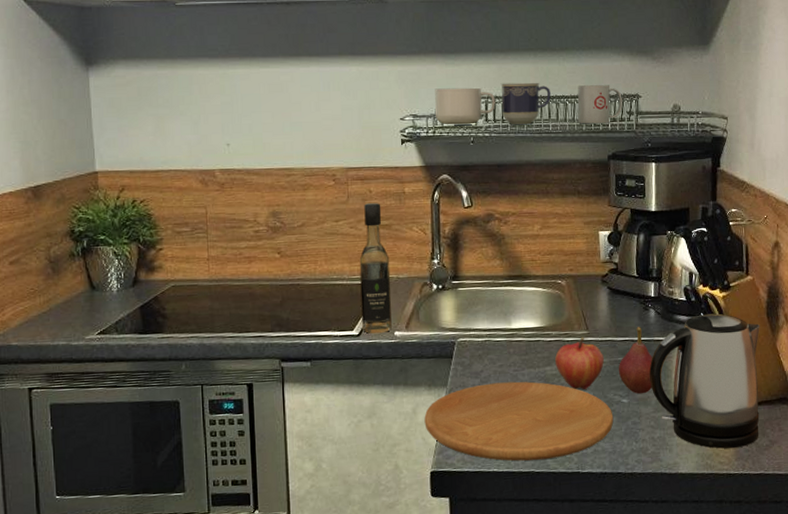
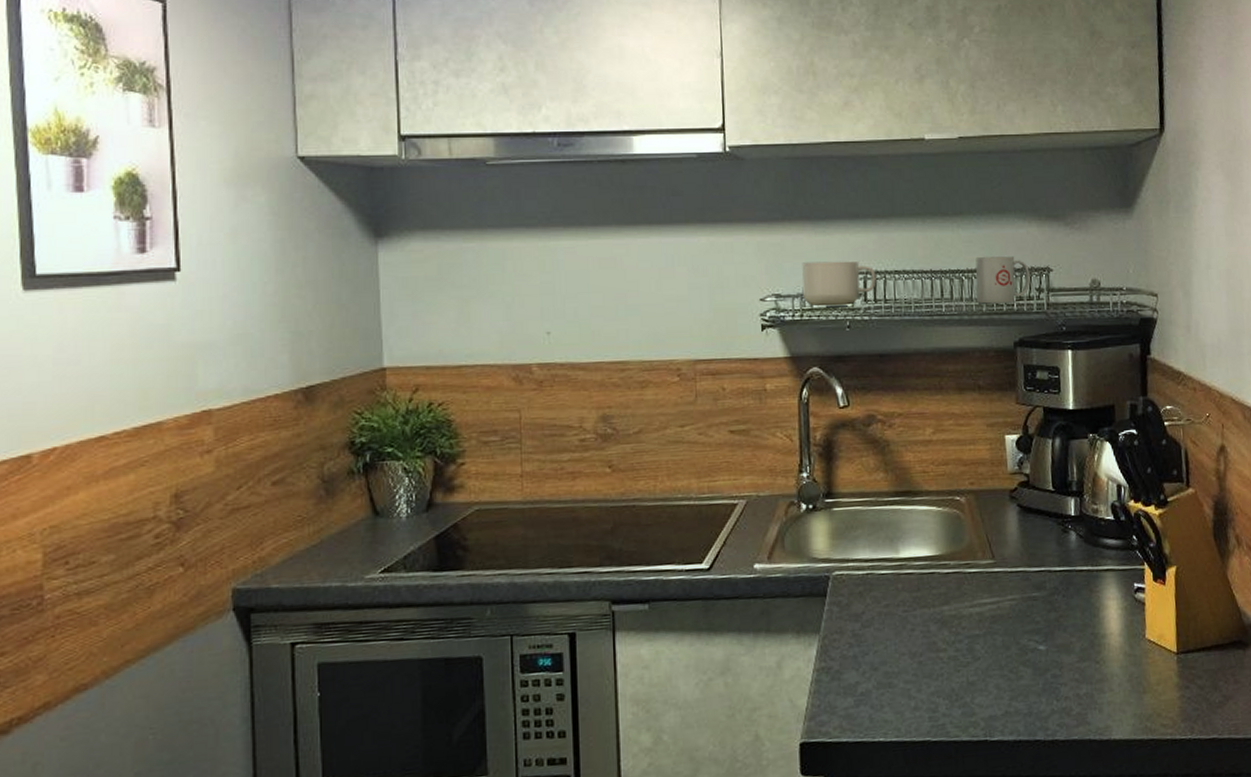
bottle: present [359,203,392,335] -> none [710,403,751,568]
cutting board: present [424,381,614,461] -> none [791,625,1029,728]
cup: present [500,82,551,125] -> none [882,254,943,306]
fruit: present [555,337,604,390] -> none [954,567,1015,635]
fruit: present [618,327,652,394] -> none [1032,554,1075,639]
kettle: present [649,313,761,449] -> none [1070,535,1210,708]

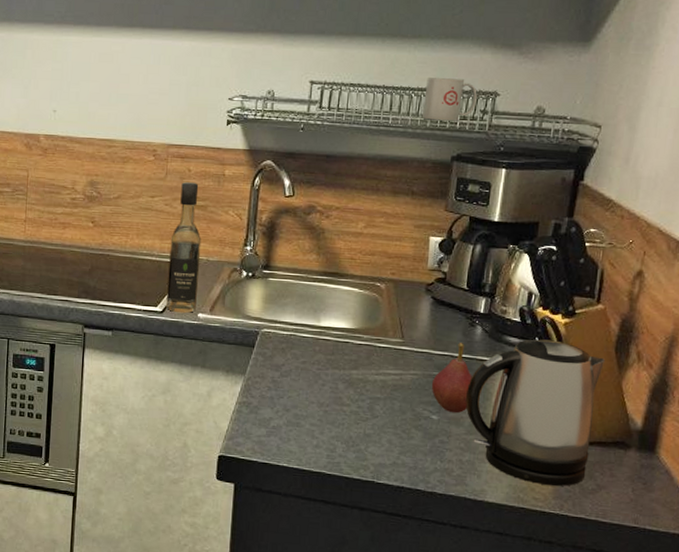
bottle: none [710,403,751,568] -> present [166,182,202,314]
cup: present [802,260,876,307] -> none [265,70,333,111]
fruit: none [1032,554,1075,639] -> present [431,343,472,414]
kettle: none [1070,535,1210,708] -> present [465,339,606,486]

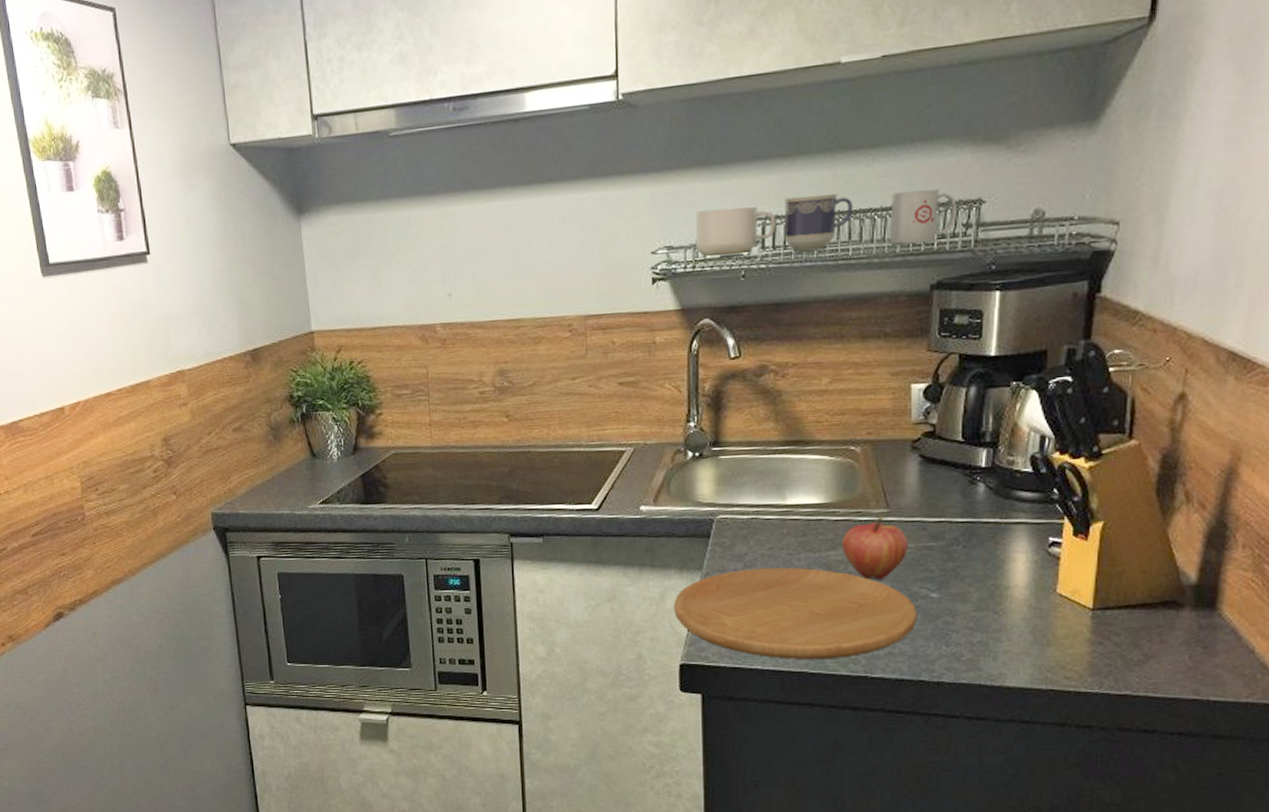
bottle: present [166,182,202,314] -> none [599,356,637,509]
cutting board: none [218,378,420,464] -> present [673,567,918,660]
cup: none [265,70,333,111] -> present [695,206,776,257]
cup: none [338,69,396,116] -> present [783,193,853,251]
fruit: none [363,345,417,399] -> present [842,516,908,580]
fruit: present [431,343,472,414] -> none [927,505,977,588]
kettle: present [465,339,606,486] -> none [970,489,1145,660]

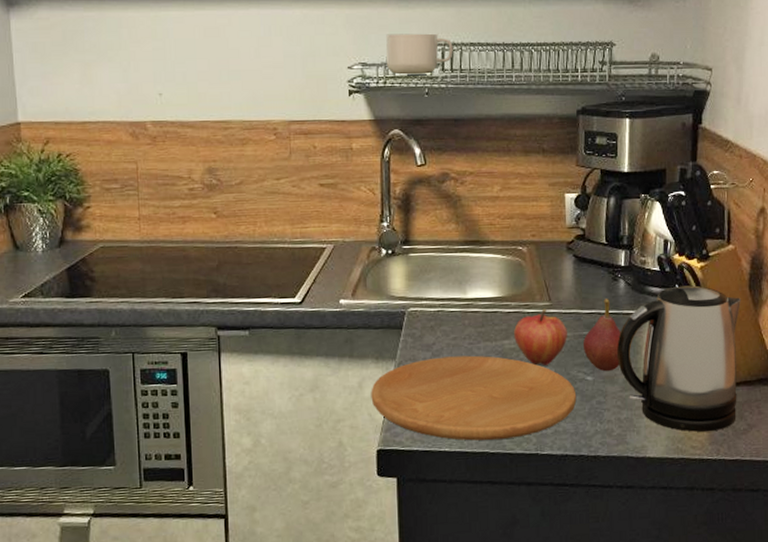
cup: present [783,193,853,251] -> none [459,28,515,75]
mug: present [889,189,957,245] -> none [543,31,595,75]
fruit: none [927,505,977,588] -> present [582,299,621,372]
kettle: none [970,489,1145,660] -> present [616,285,742,432]

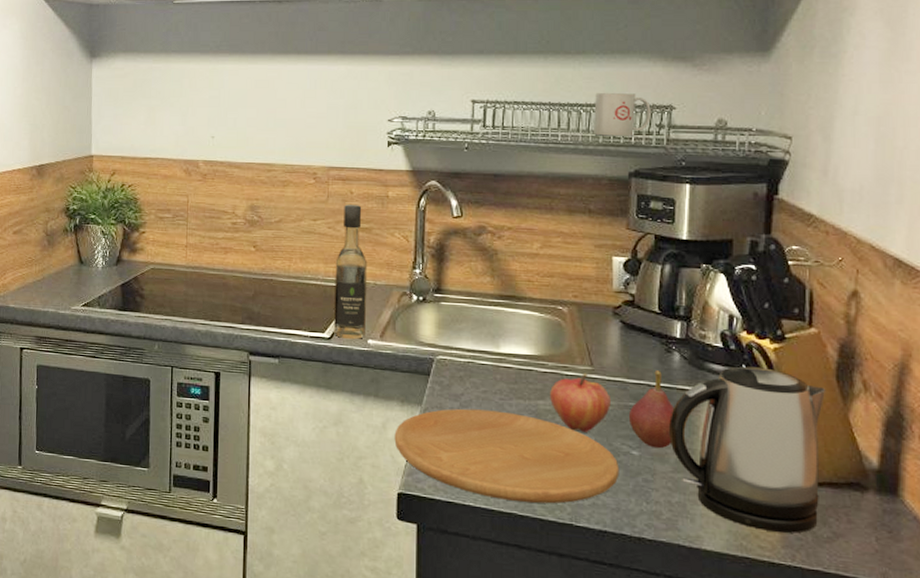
bottle: none [302,160,337,302] -> present [334,205,368,340]
cup: present [385,33,453,75] -> none [426,90,496,130]
mug: none [543,31,595,75] -> present [592,93,651,136]

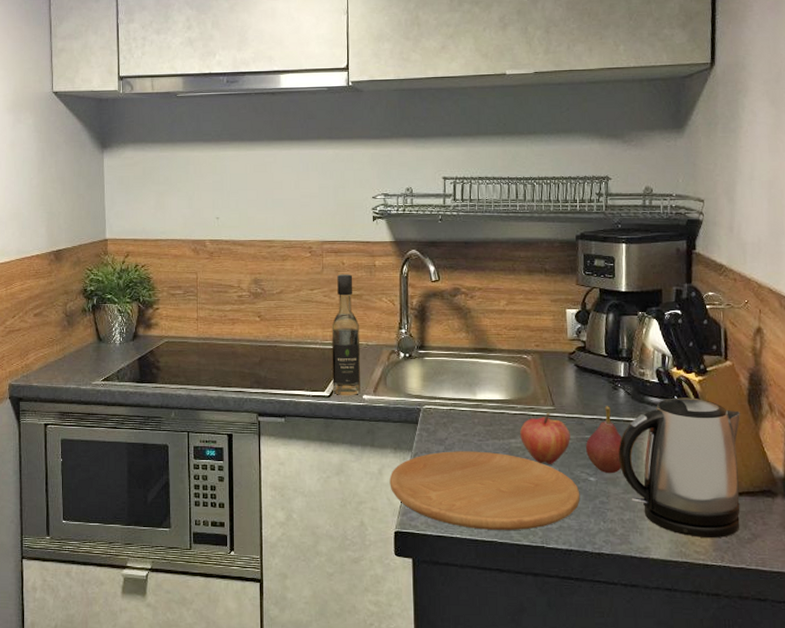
mug: present [592,93,651,136] -> none [545,167,592,205]

